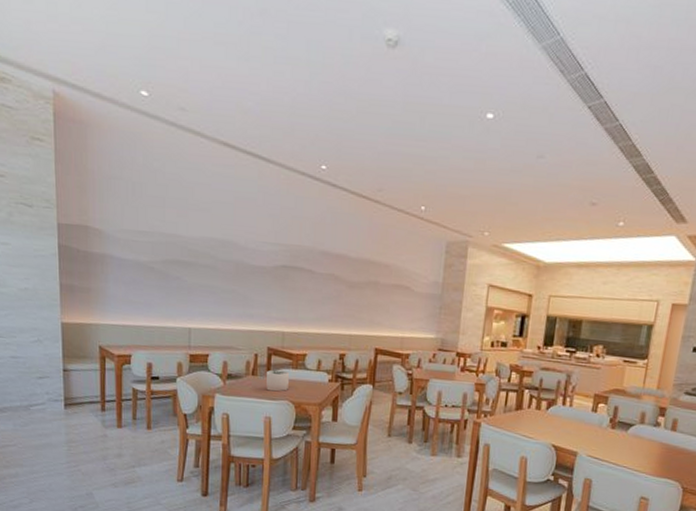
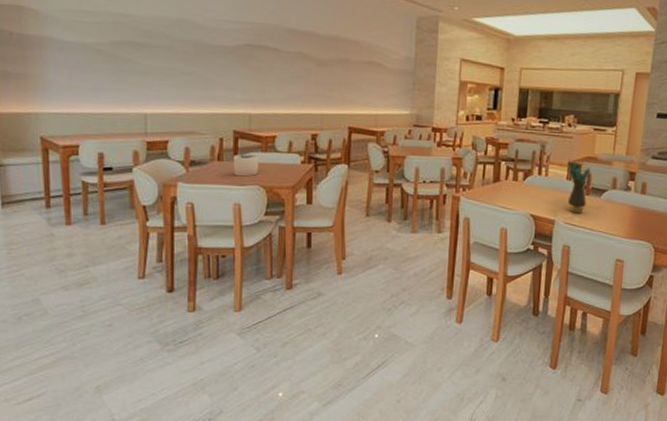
vase: none [591,391,619,448] -> present [567,159,591,214]

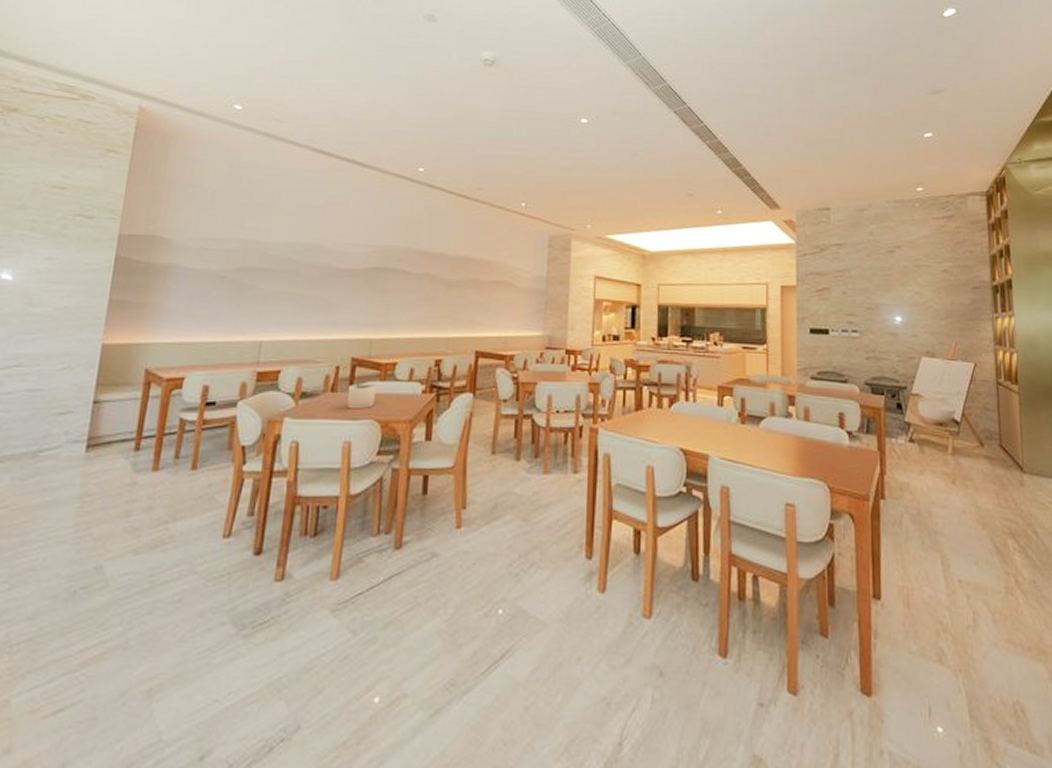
vase: present [567,159,591,214] -> none [718,382,744,447]

